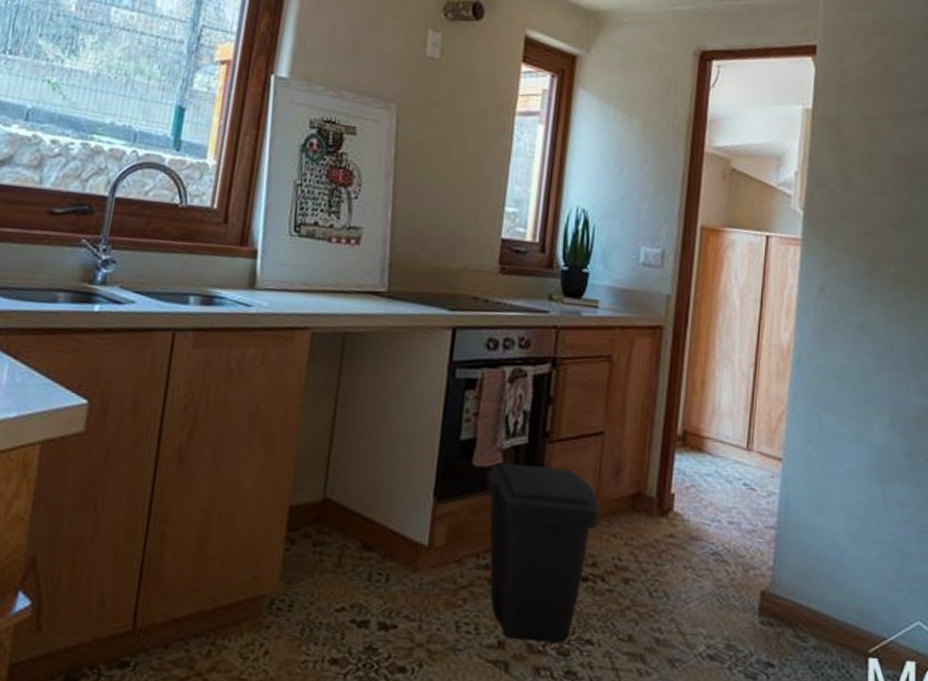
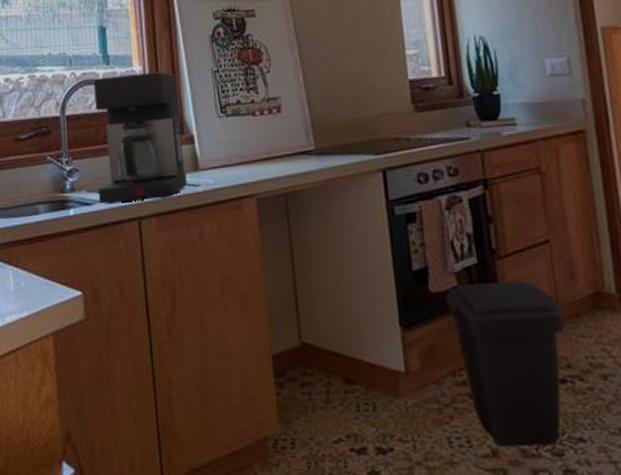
coffee maker: none [131,163,252,314] -> present [94,71,187,204]

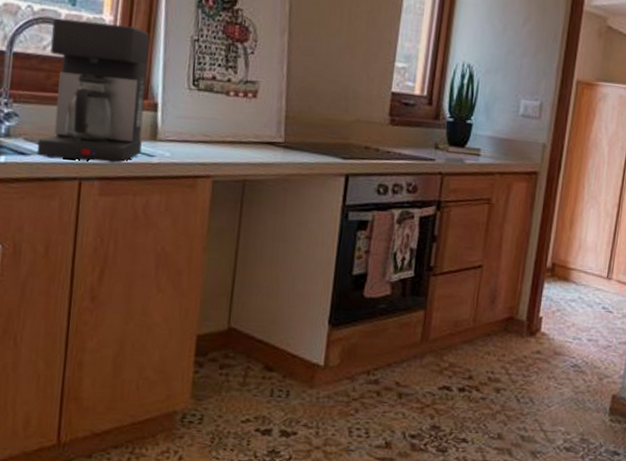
trash can: present [445,281,564,446] -> none [376,293,477,442]

